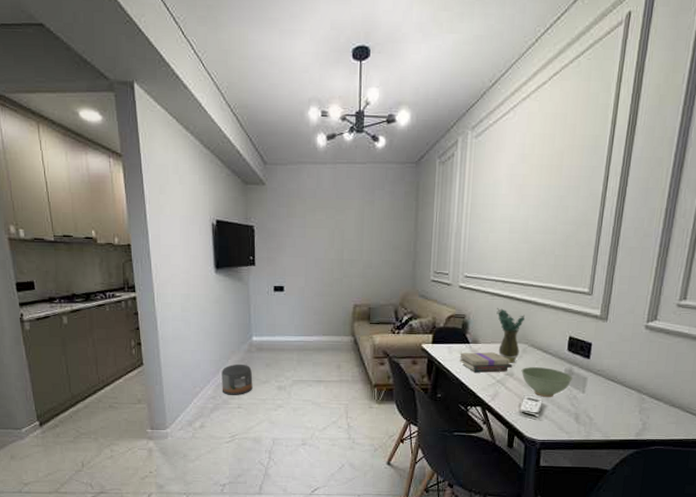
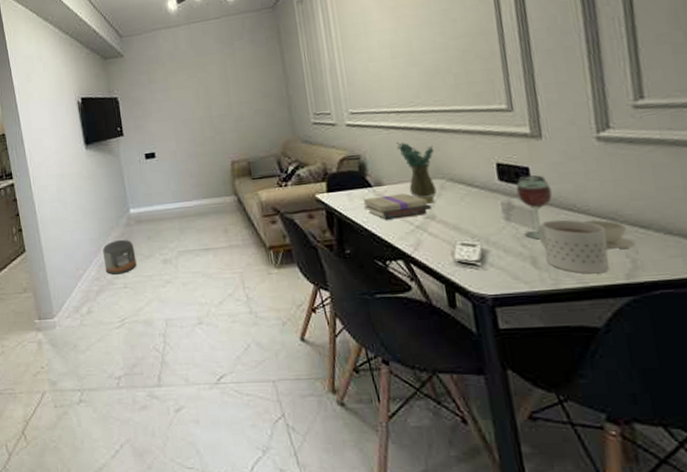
bowl: present [521,367,573,397] -> none [444,203,515,240]
wineglass: none [575,349,603,401] -> present [516,174,552,240]
mug: none [585,387,632,431] -> present [538,219,609,274]
teacup: none [619,390,649,414] -> present [584,219,636,249]

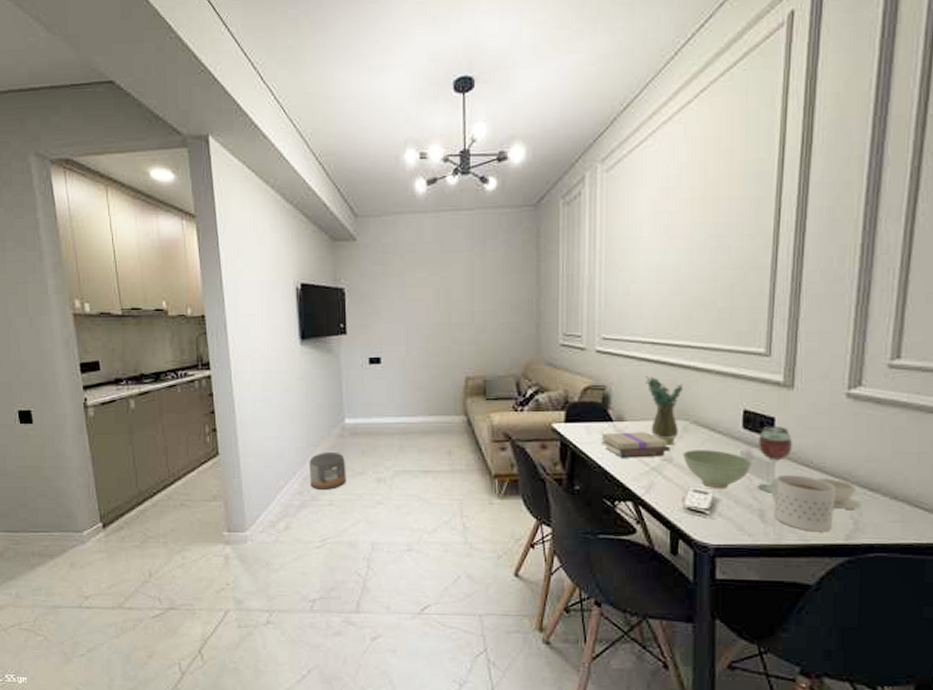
bowl: none [444,203,515,240] -> present [682,450,752,488]

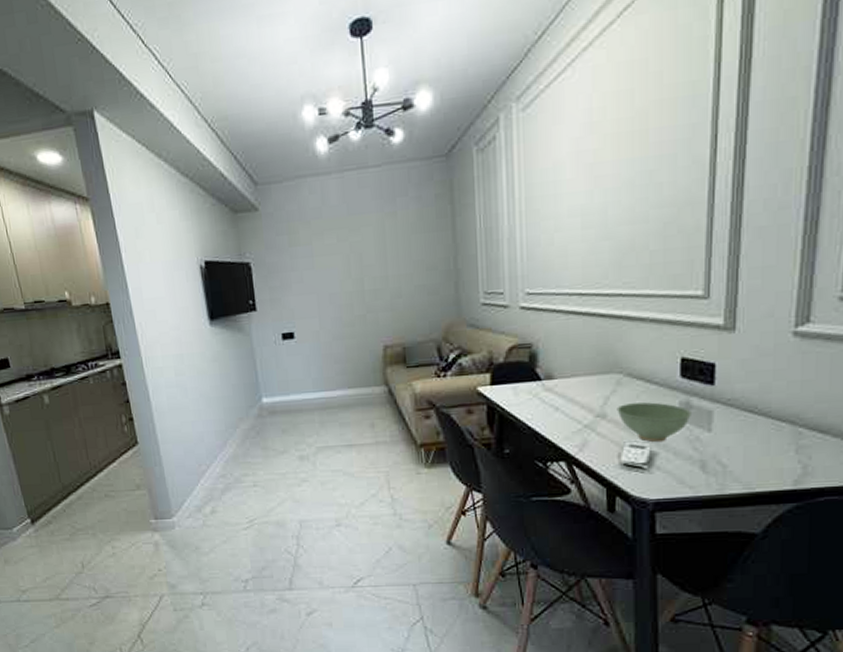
pouf: present [309,451,347,490] -> none [229,432,269,472]
books: present [601,432,670,458] -> none [529,389,604,418]
vase: present [646,375,684,445] -> none [574,329,616,401]
wineglass: present [757,425,792,493] -> none [698,371,734,443]
mug: present [771,474,836,532] -> none [713,421,783,480]
teacup: present [818,478,861,509] -> none [763,422,810,454]

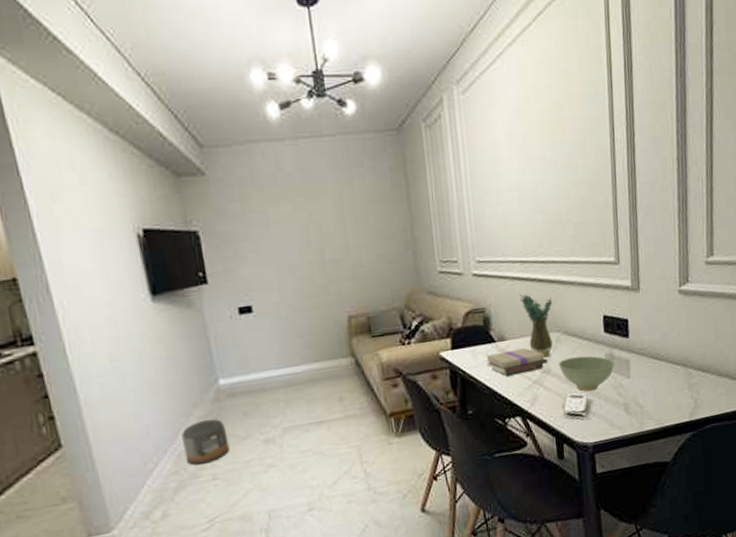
pouf: none [229,432,269,472] -> present [181,419,230,466]
books: none [529,389,604,418] -> present [486,348,548,377]
vase: none [574,329,616,401] -> present [519,293,553,358]

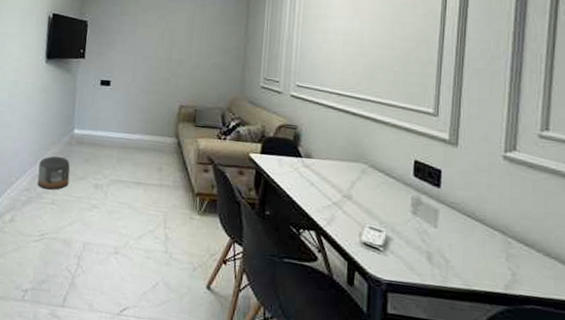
books: present [486,348,548,377] -> none [290,167,350,194]
vase: present [519,293,553,358] -> none [331,120,364,184]
bowl: present [558,355,615,391] -> none [360,190,421,229]

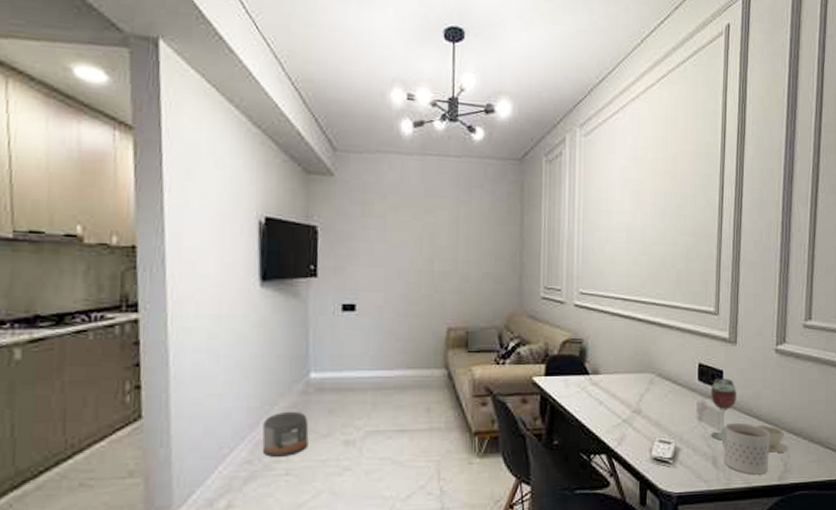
wineglass: none [426,176,456,238] -> present [711,378,736,441]
mug: none [438,221,496,280] -> present [722,422,770,475]
teacup: none [479,228,518,262] -> present [756,425,789,453]

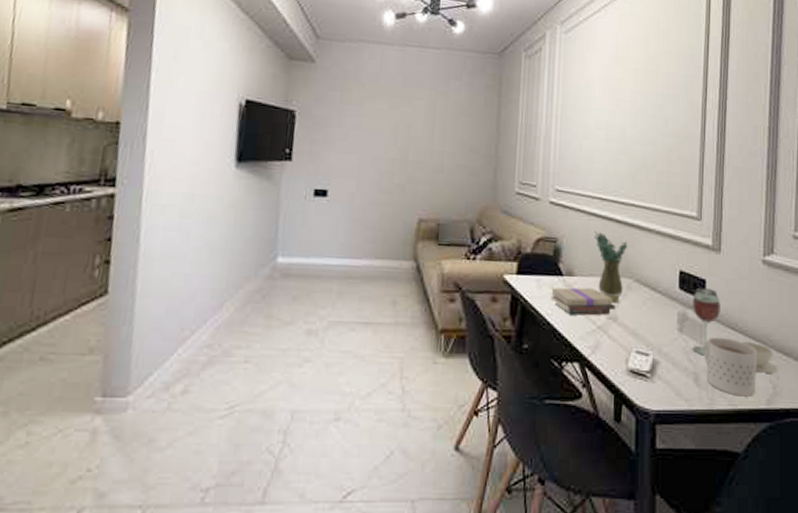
pouf: present [262,411,309,457] -> none [223,295,272,343]
books: none [578,385,639,411] -> present [551,287,615,316]
vase: none [618,329,650,398] -> present [594,230,628,303]

